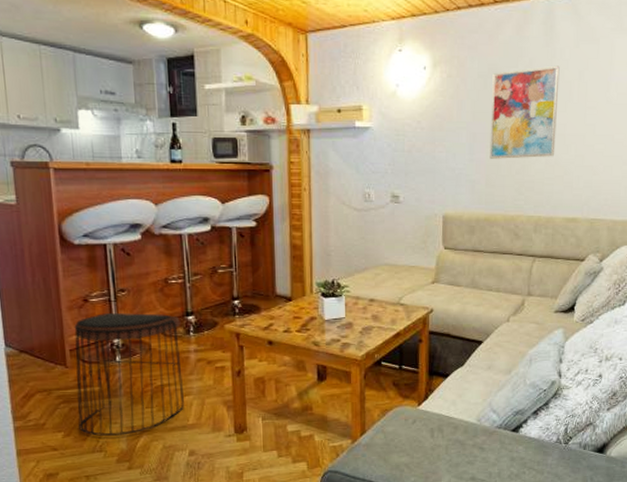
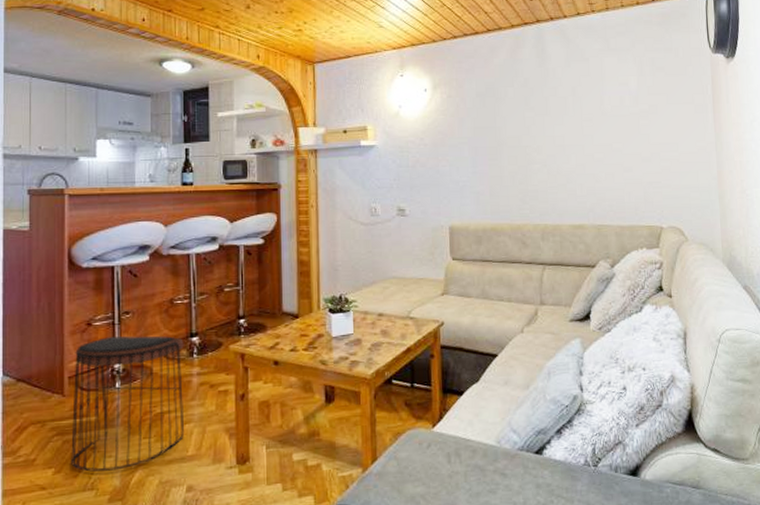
wall art: present [489,65,560,159] -> none [490,83,556,171]

